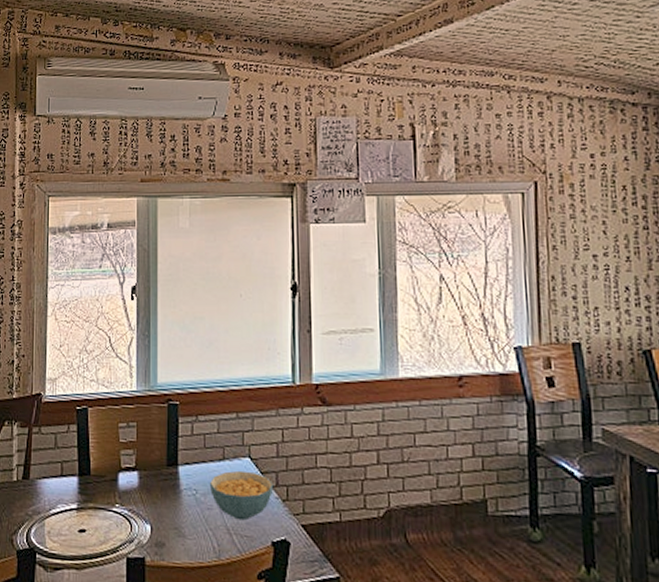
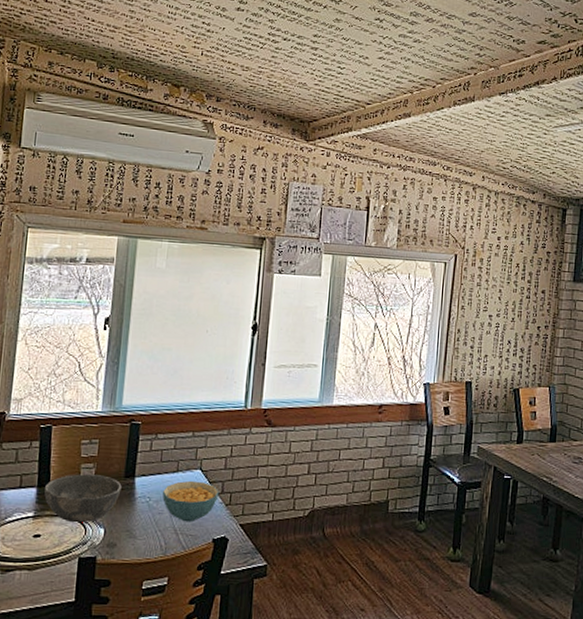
bowl: none [85,461,165,518] -> present [44,474,122,523]

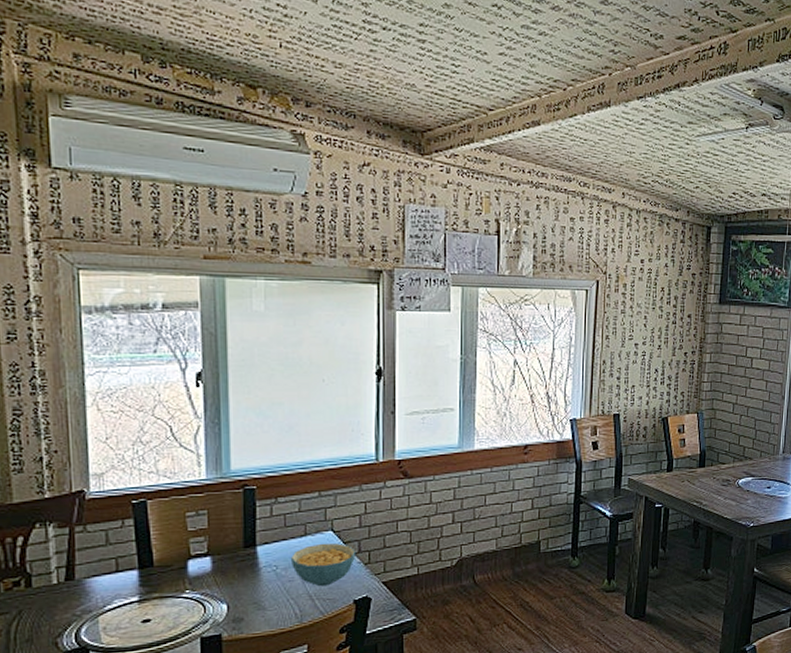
bowl: present [44,474,122,523] -> none [147,548,242,602]

